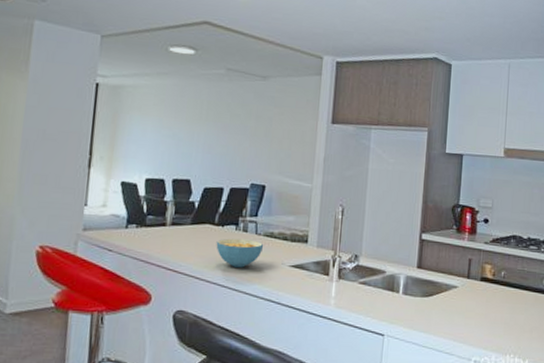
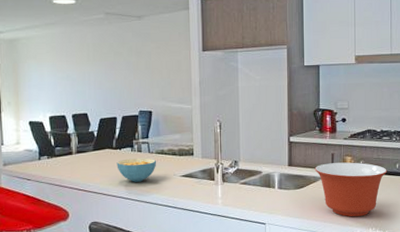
mixing bowl: none [447,269,532,339] -> present [314,162,387,217]

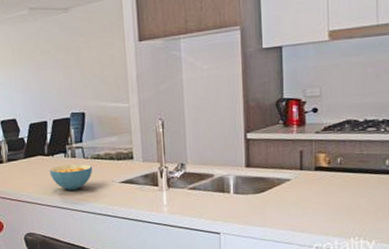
mixing bowl: present [314,162,387,217] -> none [278,160,373,225]

